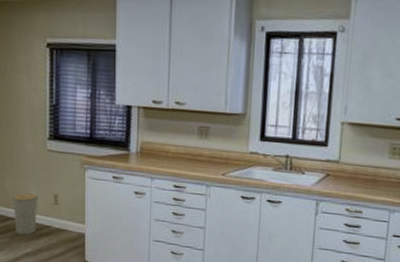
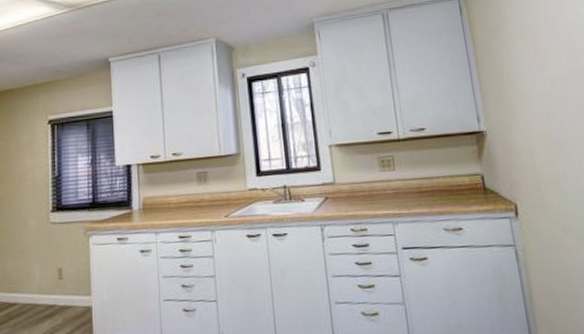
trash can: present [12,192,38,236] -> none [14,272,42,322]

